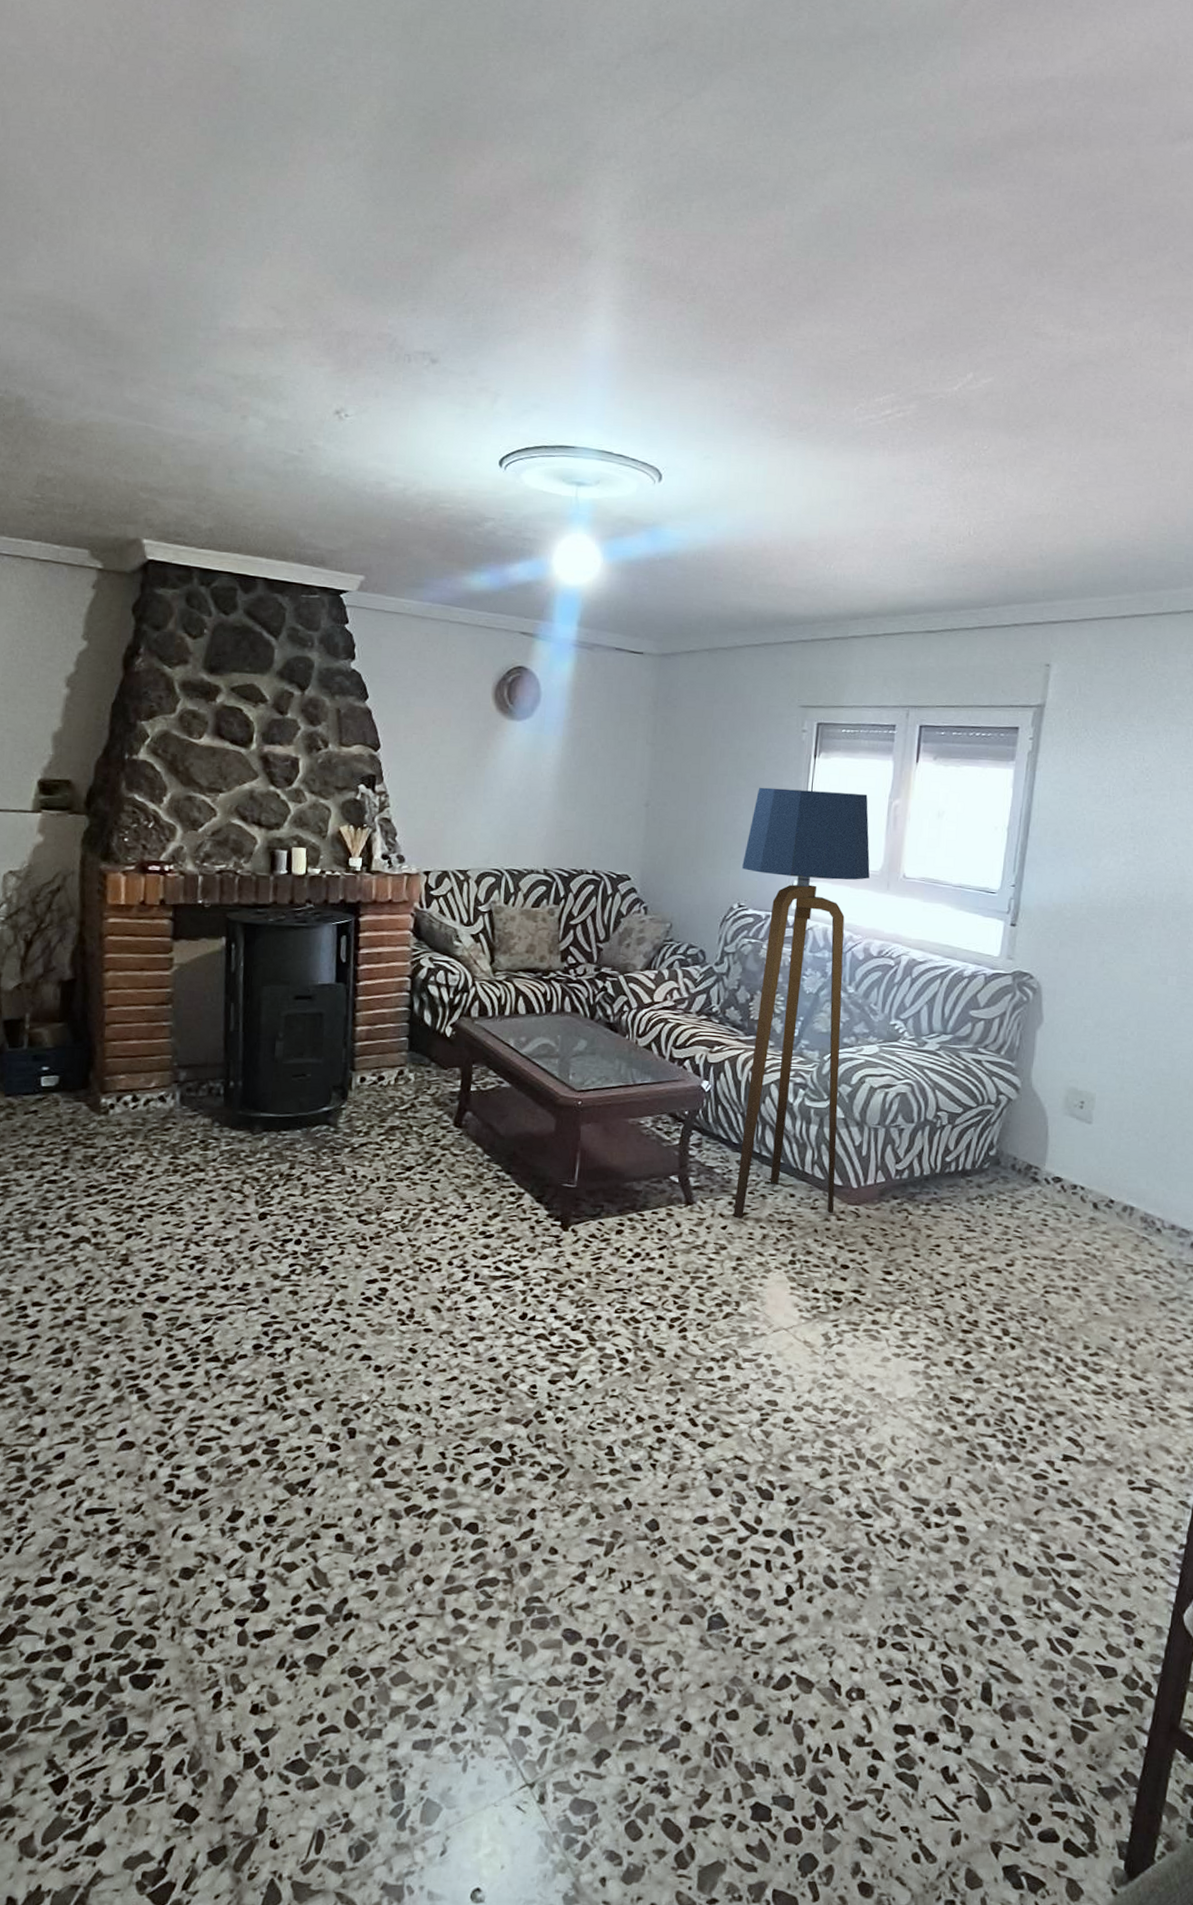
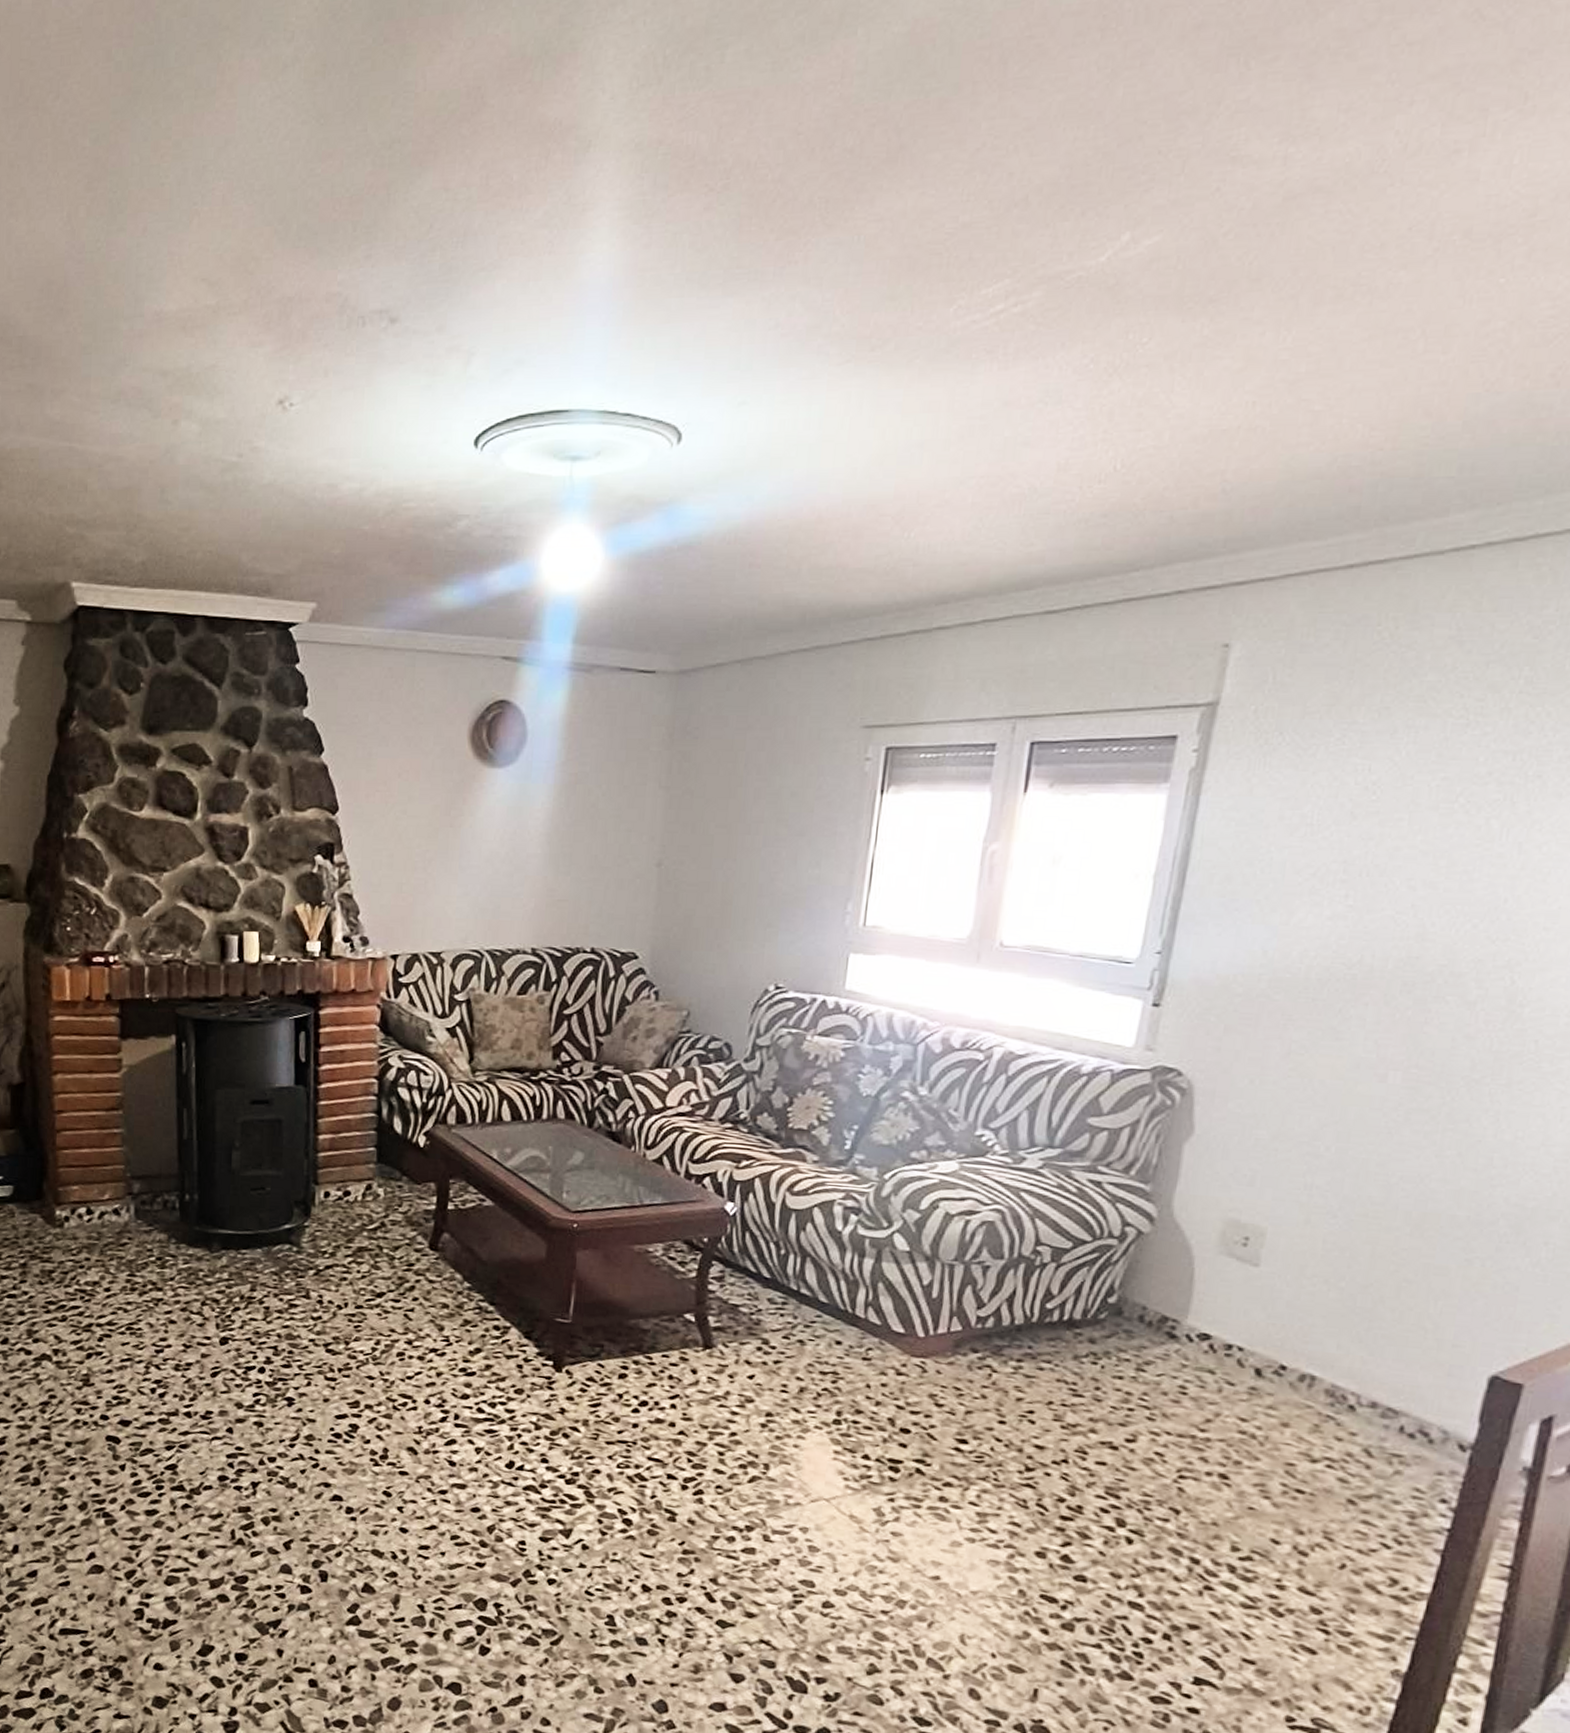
floor lamp: present [733,787,870,1219] -> none [763,835,954,1368]

